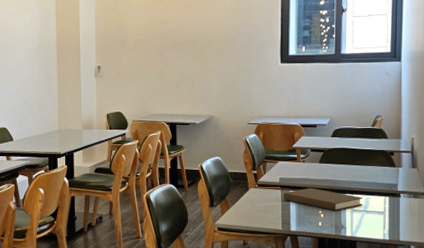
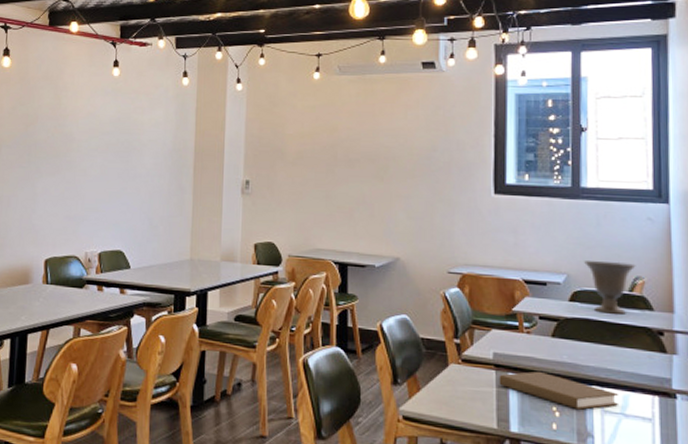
vase: none [342,106,377,144] -> present [584,261,636,316]

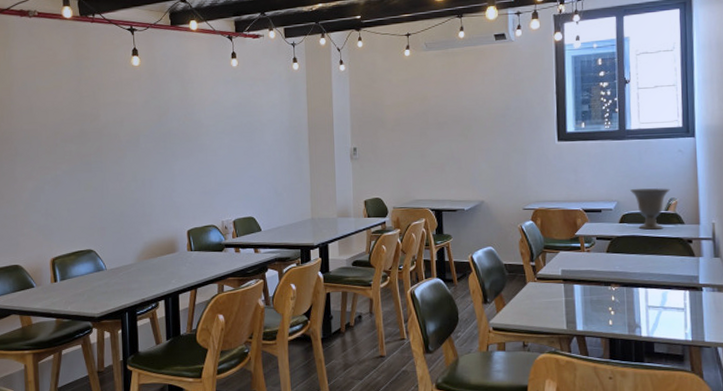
book: present [498,371,620,410] -> none [566,280,660,307]

